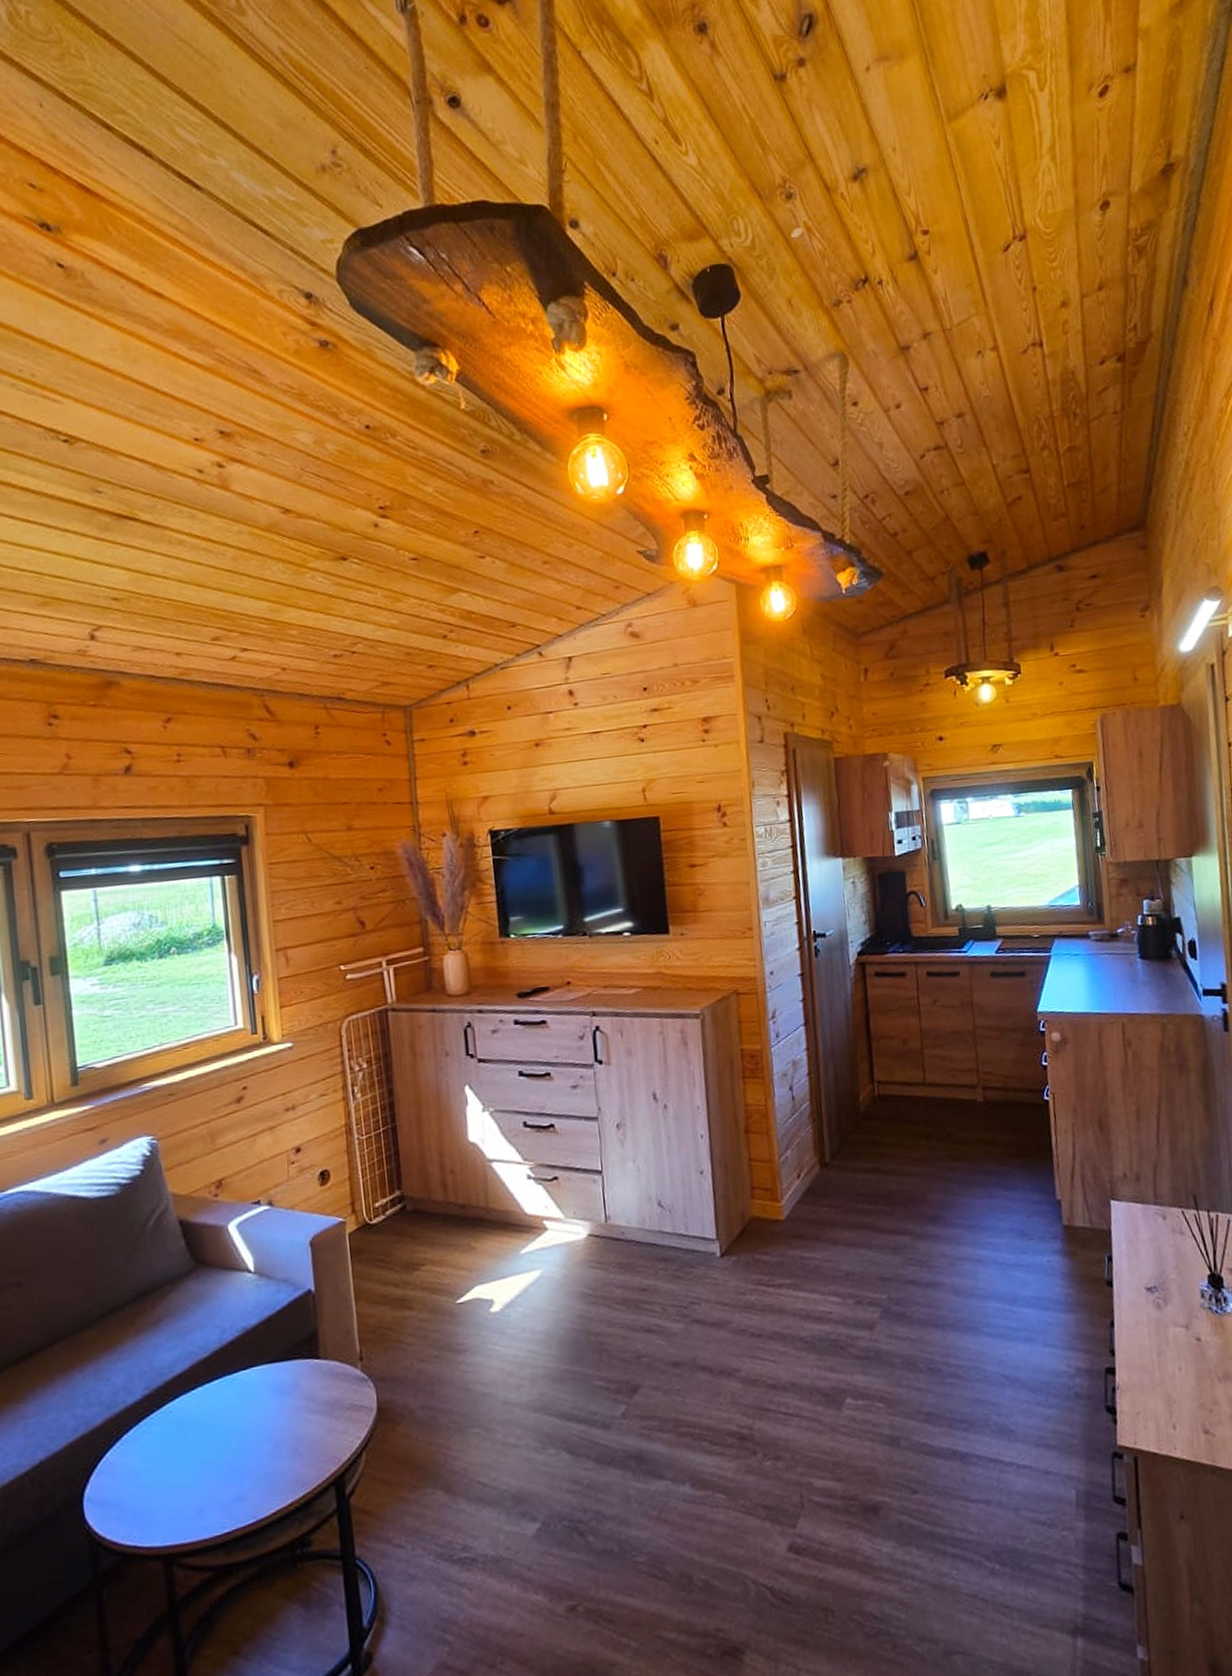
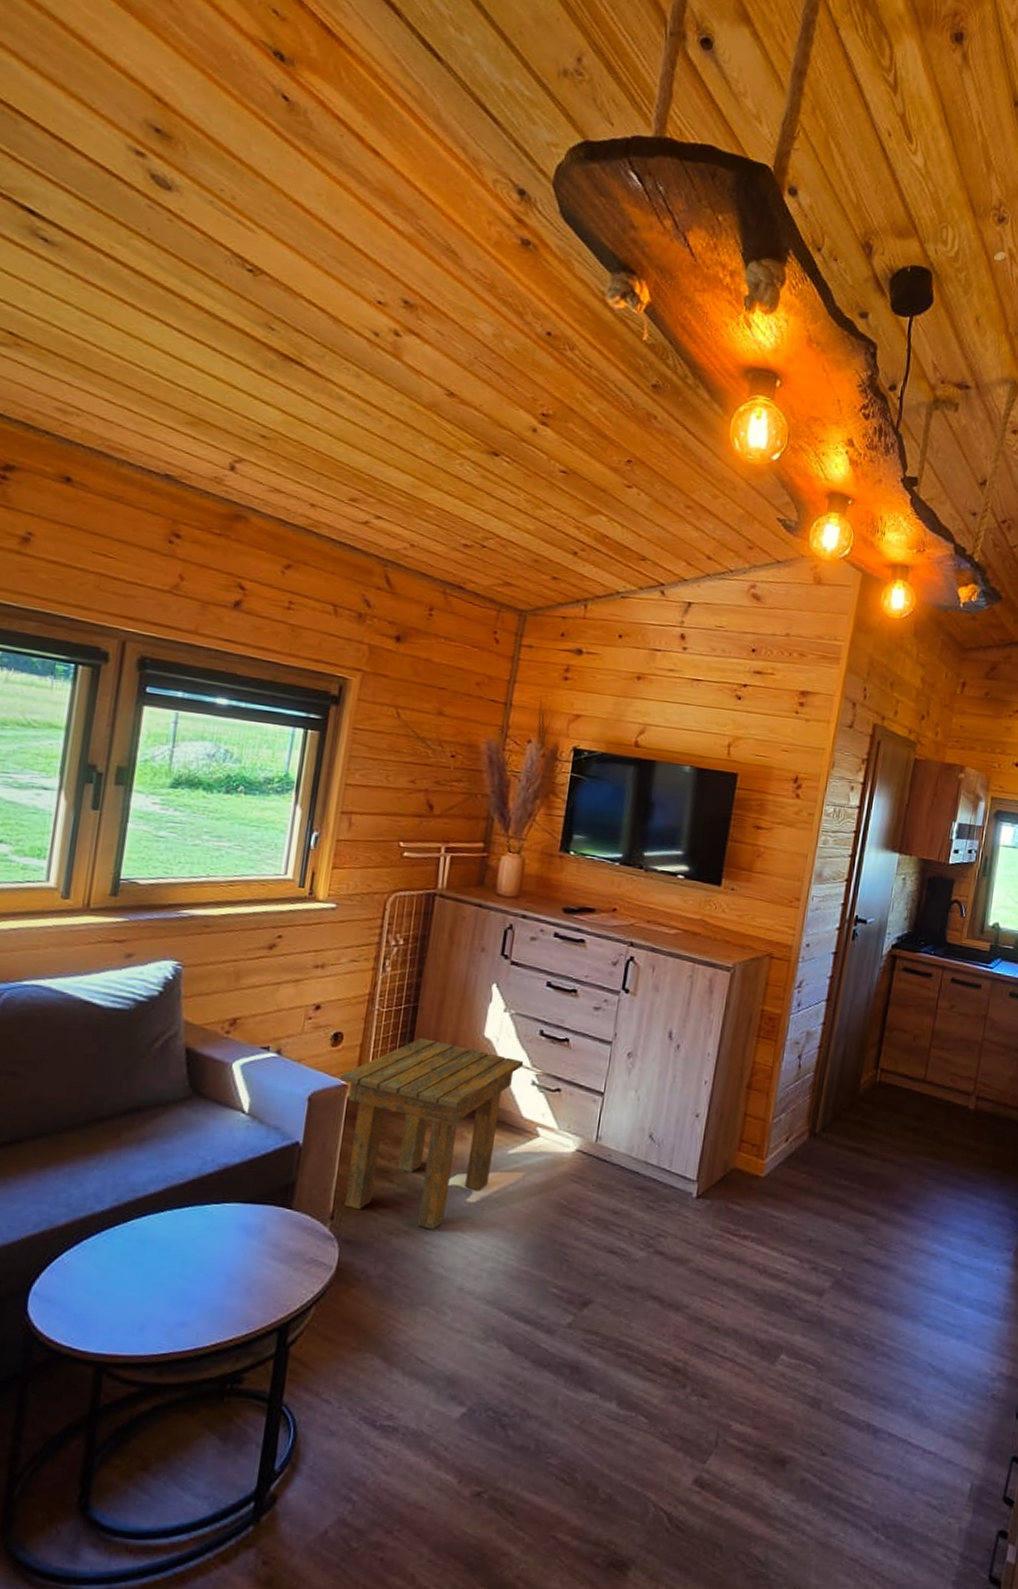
side table: none [335,1156,515,1349] -> present [339,1038,524,1230]

